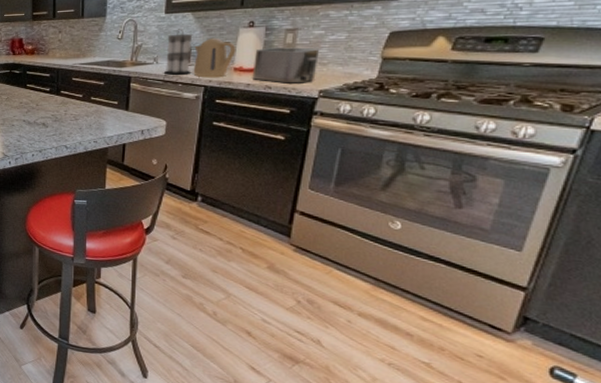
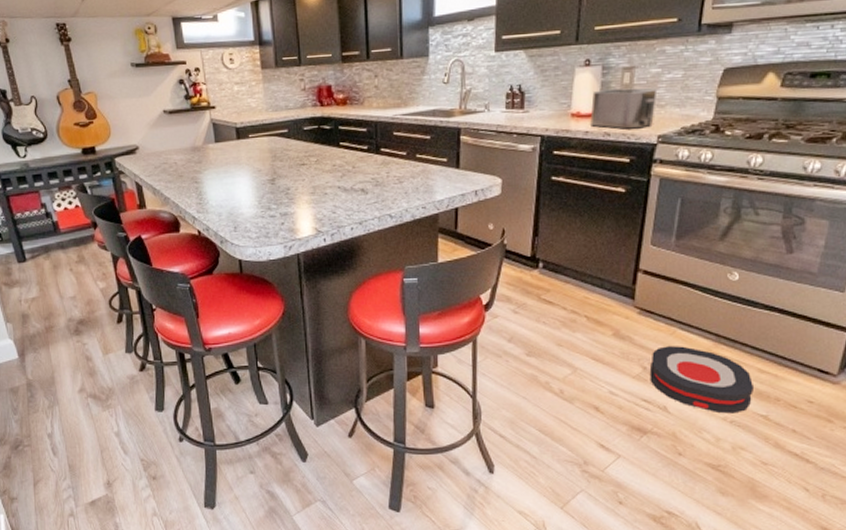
spice rack: present [165,29,193,76] -> none [497,69,526,126]
kettle: present [193,37,236,78] -> none [528,79,573,127]
robot vacuum: none [303,284,416,357] -> present [649,346,755,414]

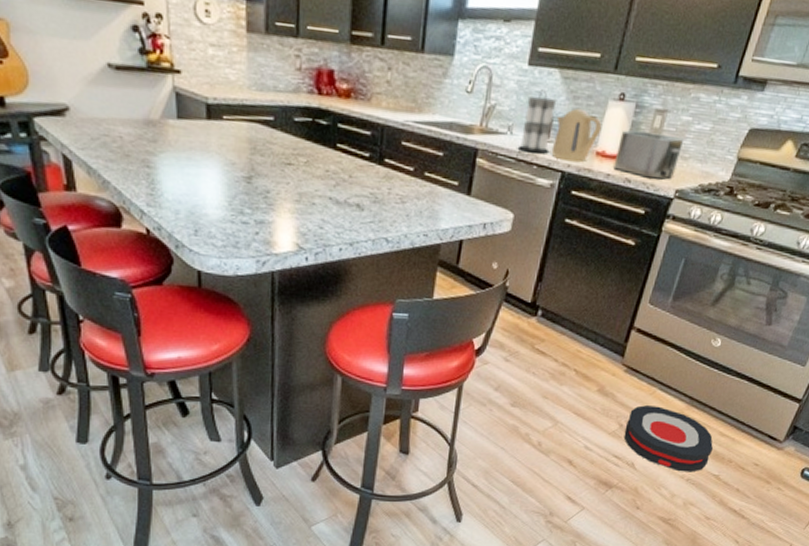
spice rack: none [497,69,526,126] -> present [518,89,557,155]
kettle: none [528,79,573,127] -> present [551,107,602,163]

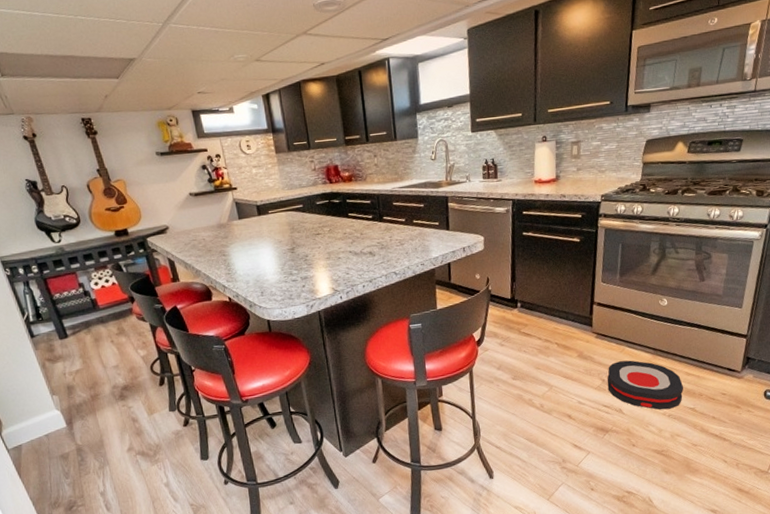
spice rack: present [518,89,557,155] -> none [476,146,499,193]
kettle: present [551,107,602,163] -> none [500,153,535,192]
toaster: present [613,130,685,180] -> none [549,157,599,192]

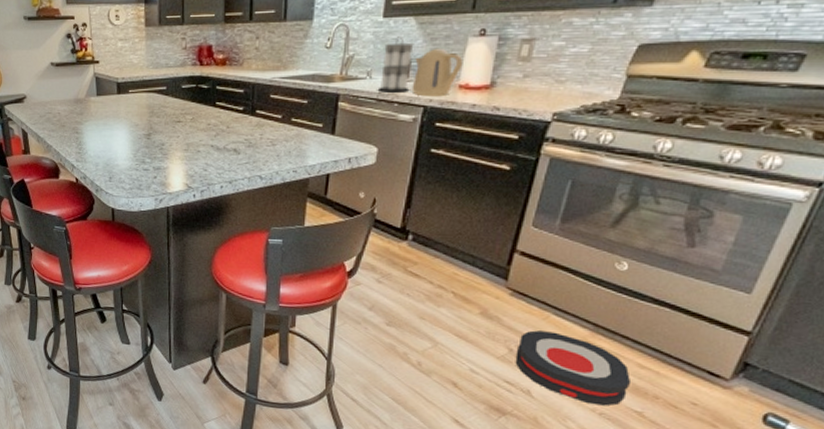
spice rack: none [476,146,499,193] -> present [379,36,414,94]
kettle: none [500,153,535,192] -> present [411,48,463,97]

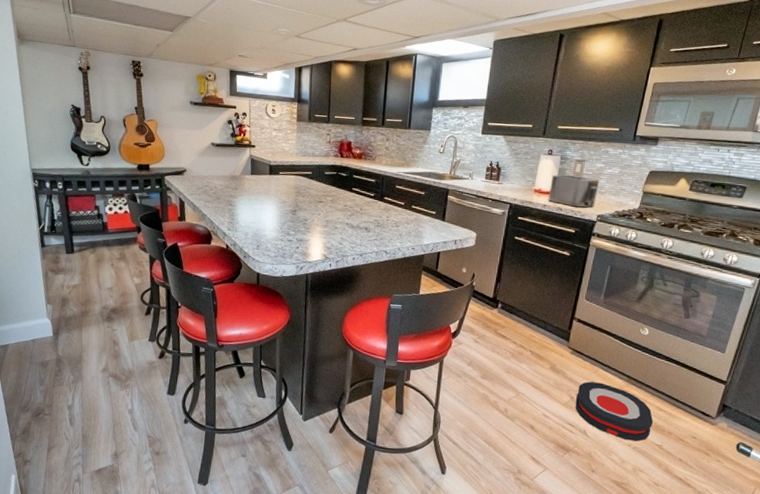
spice rack: present [379,36,414,94] -> none [478,149,503,193]
kettle: present [411,48,463,97] -> none [501,160,537,197]
toaster: none [479,61,559,106] -> present [548,174,600,208]

